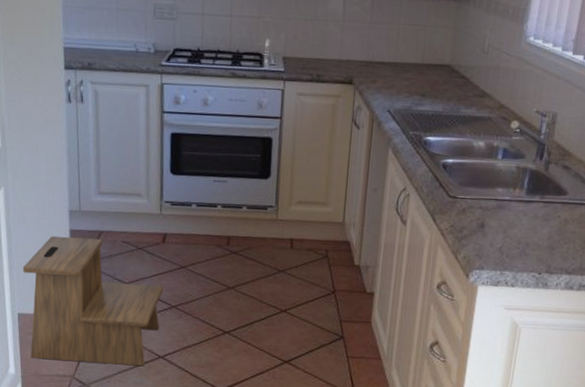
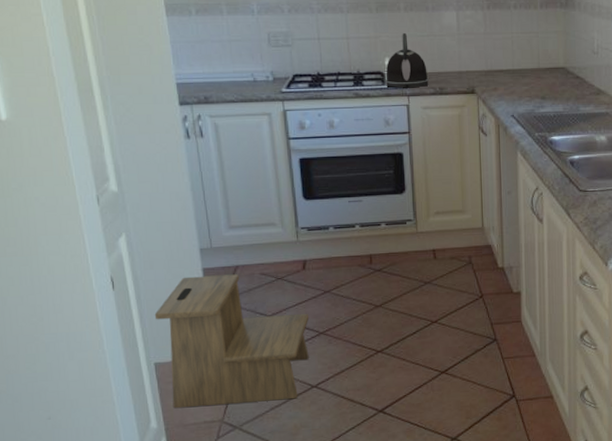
kettle: none [263,14,307,73] -> present [385,32,429,88]

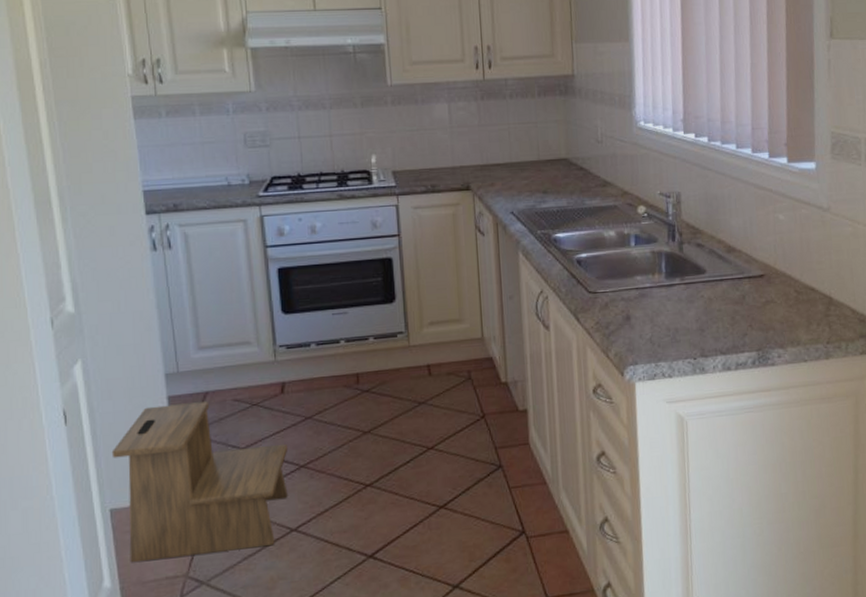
kettle: present [385,32,429,88] -> none [371,127,420,188]

